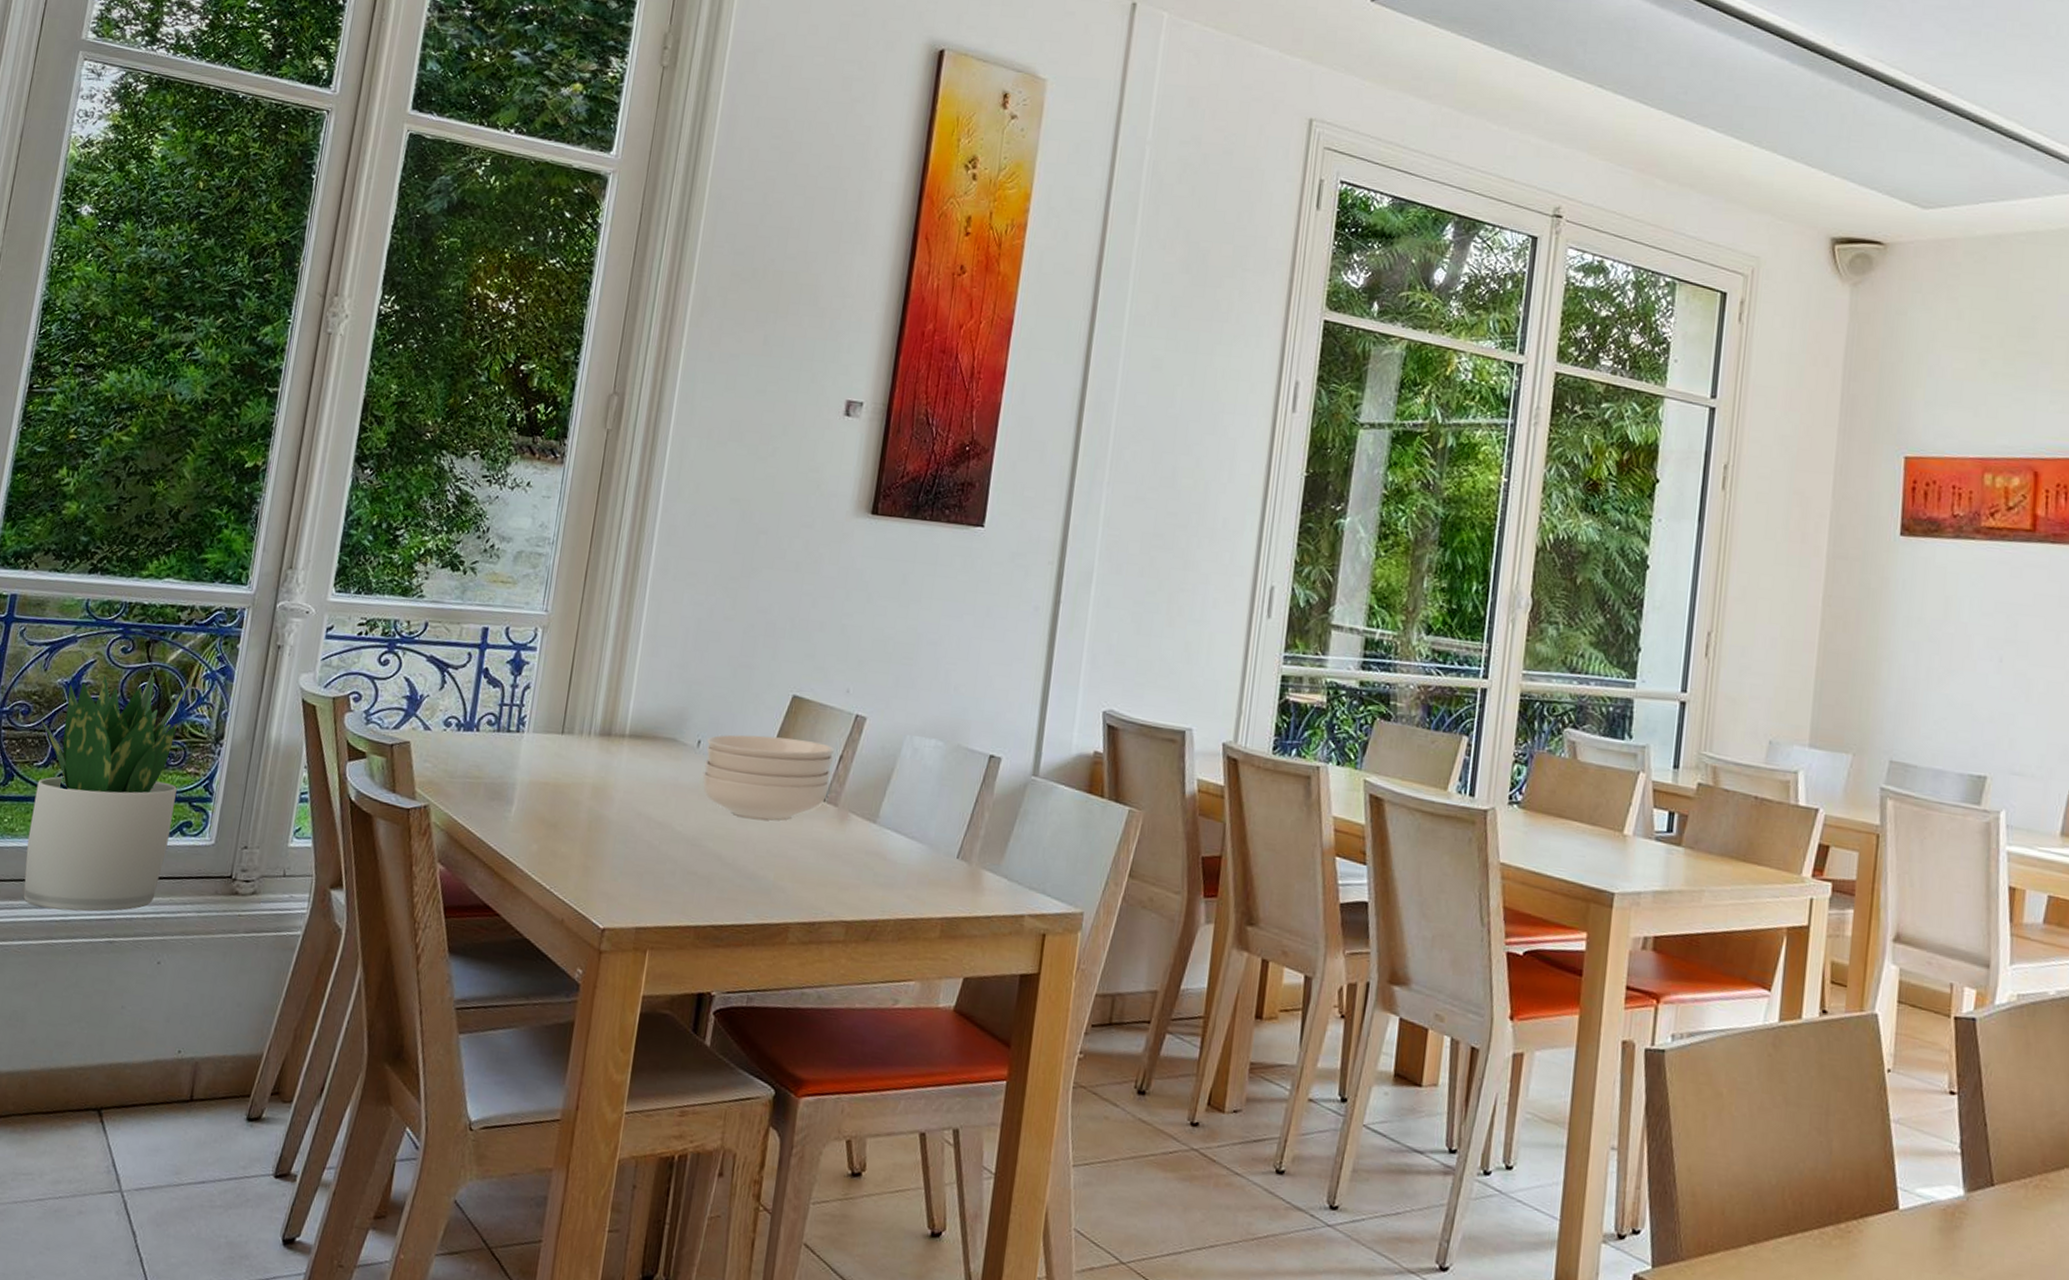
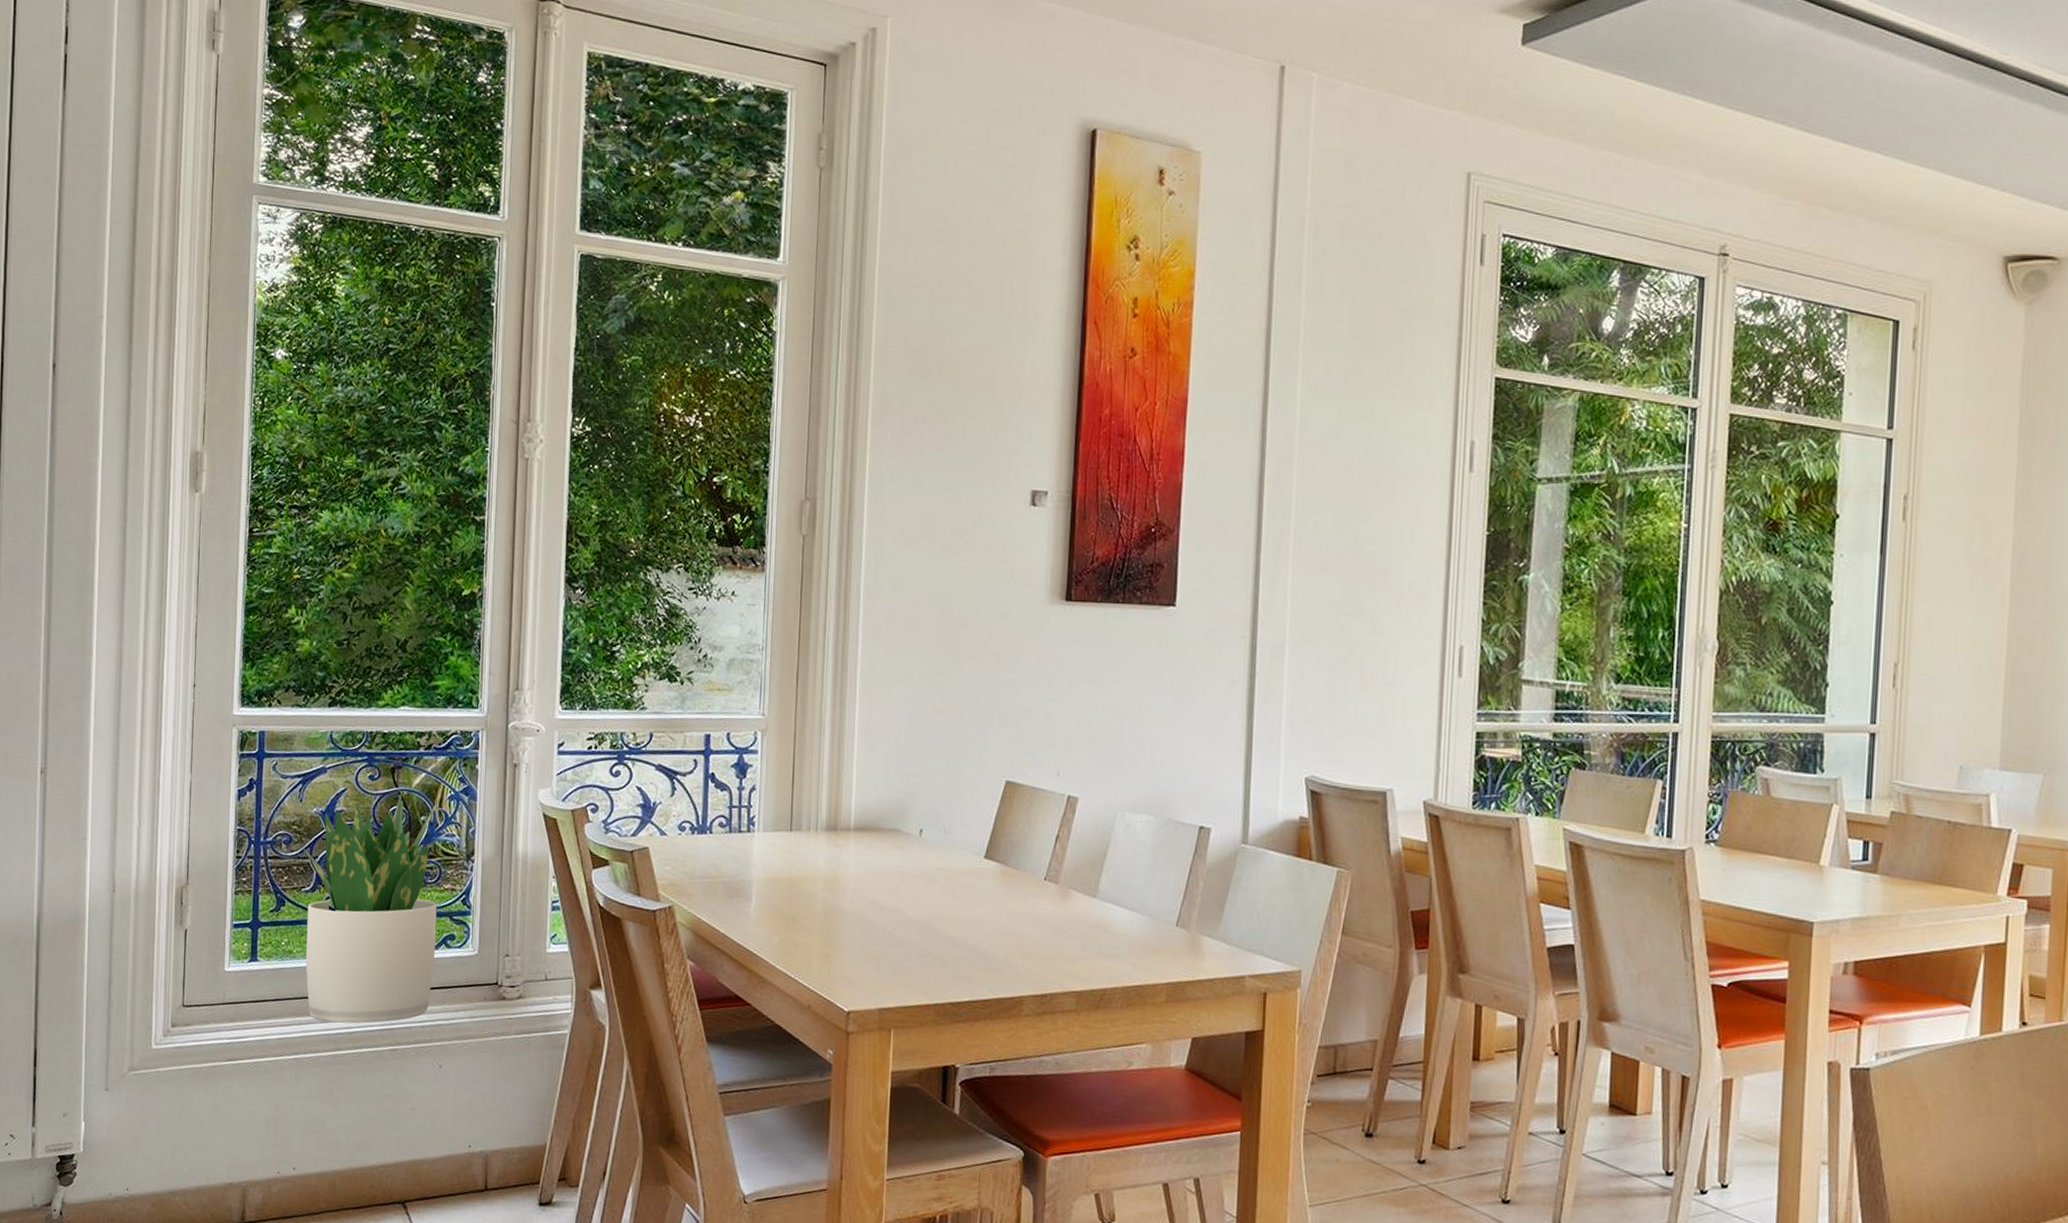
bowl: present [702,734,835,821] -> none [927,821,1051,901]

